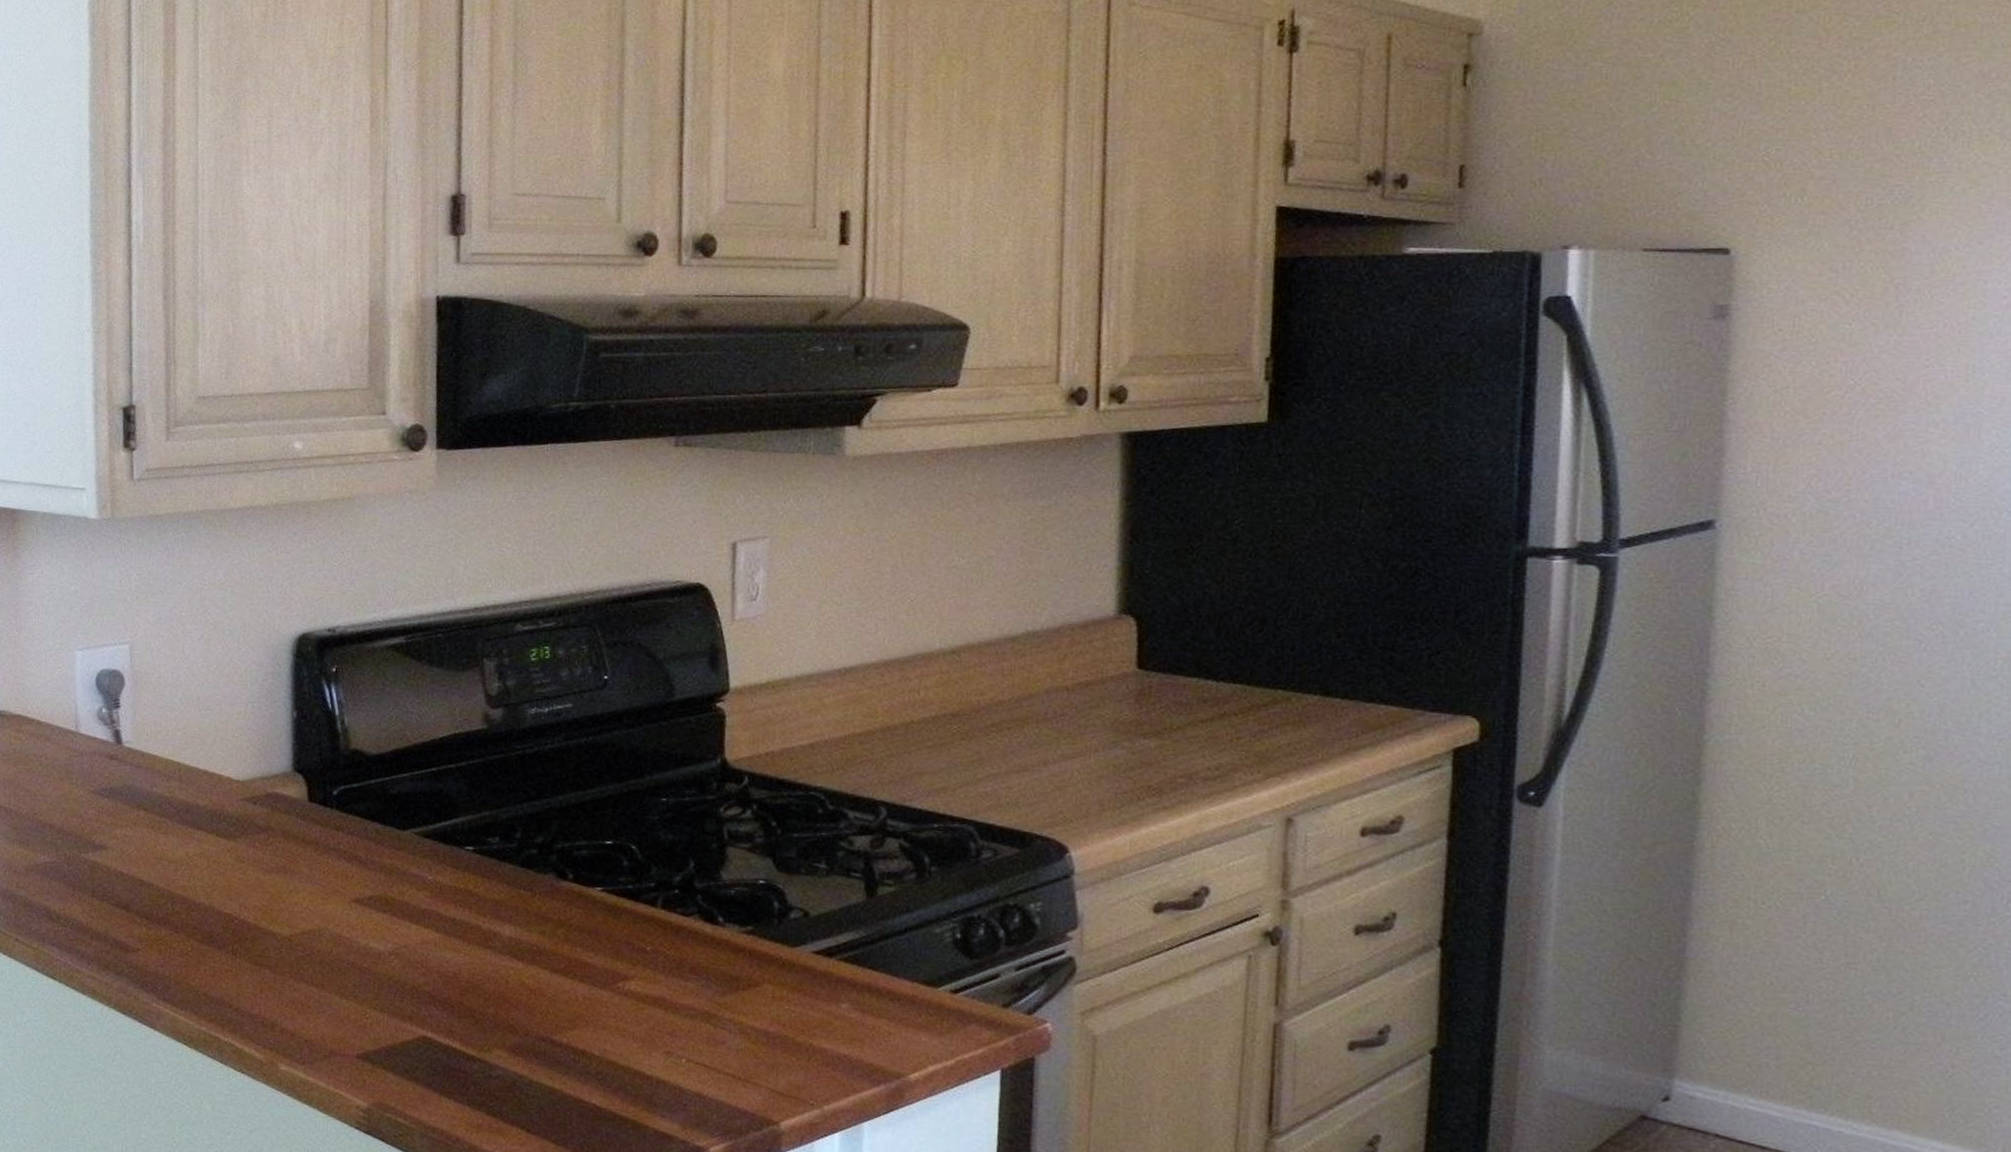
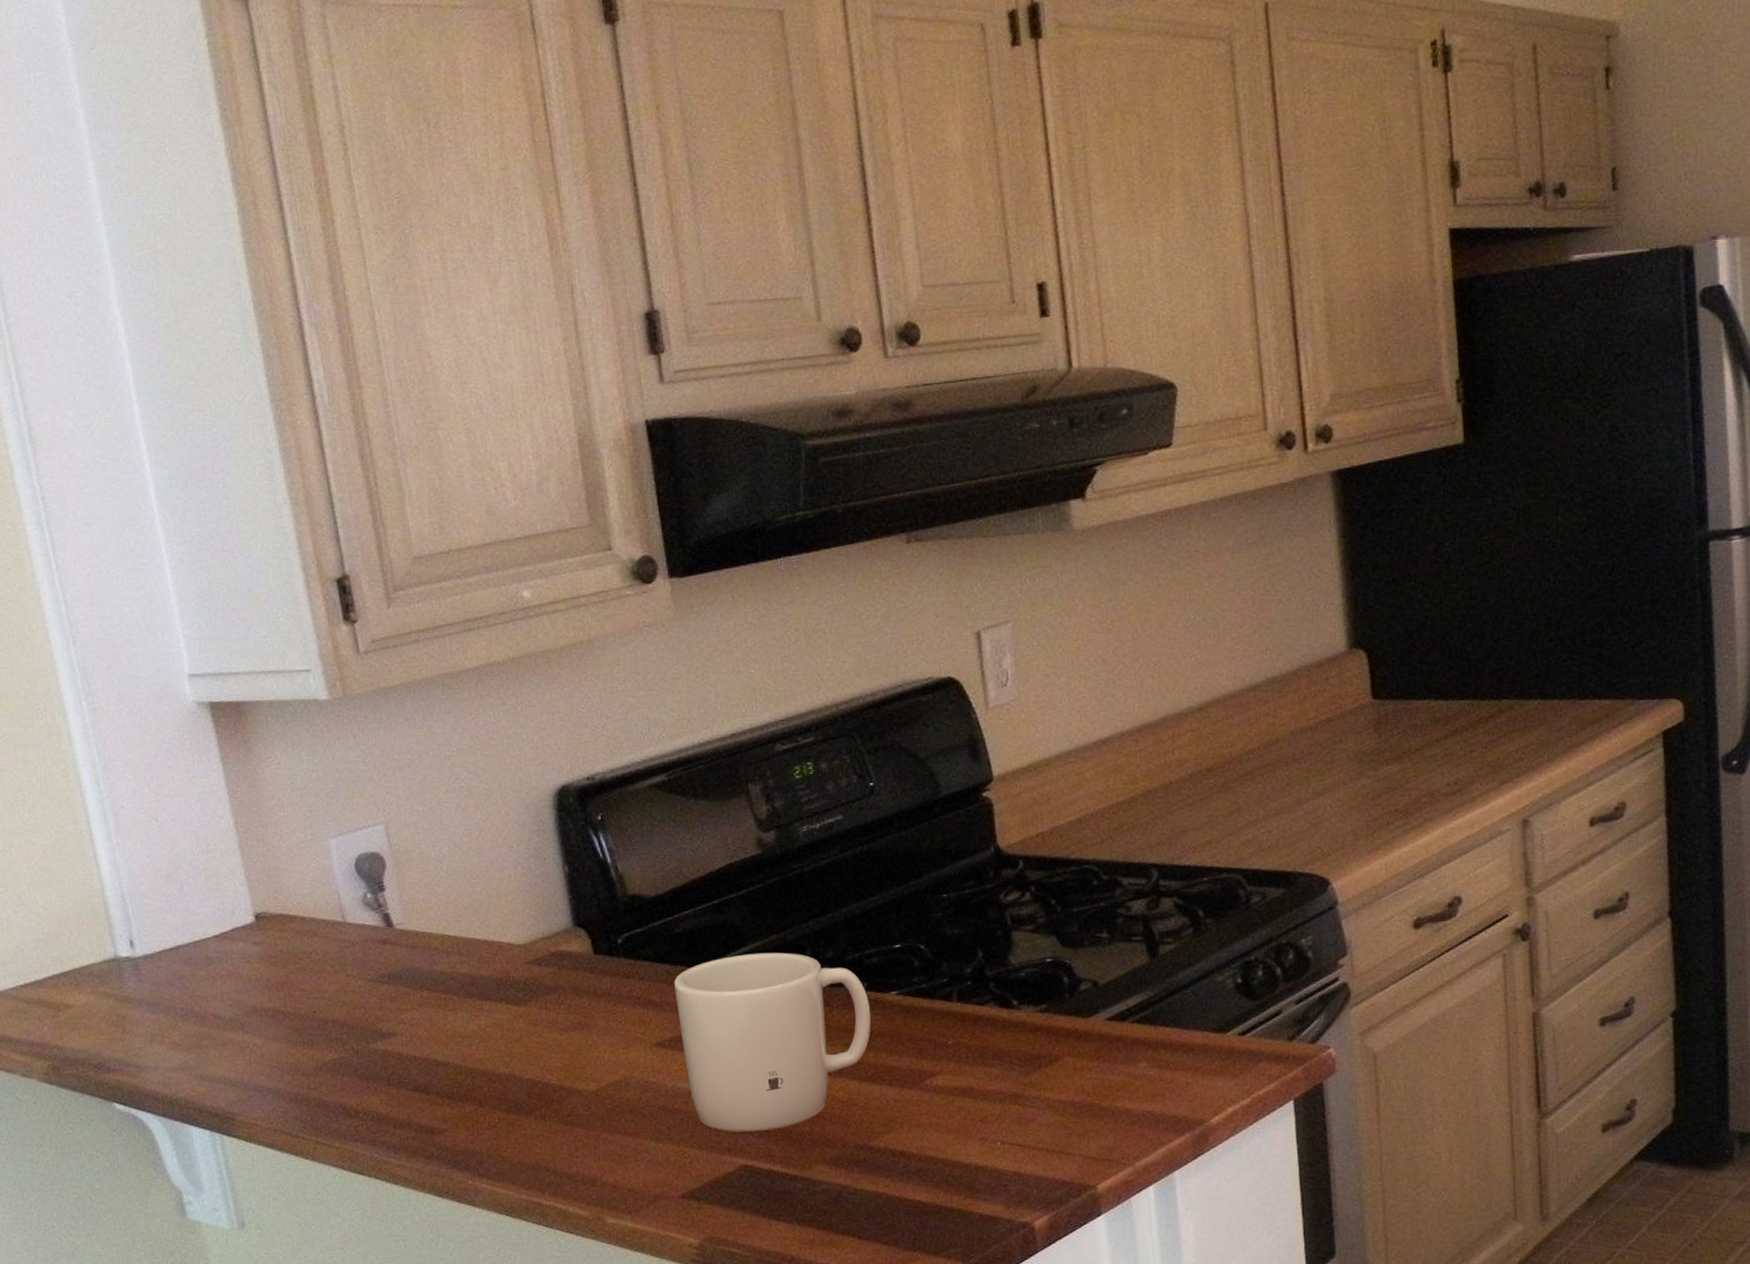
mug: none [380,825,573,1006] -> present [673,952,872,1132]

